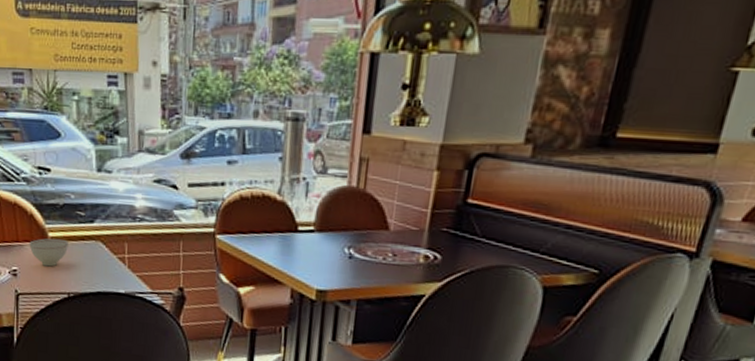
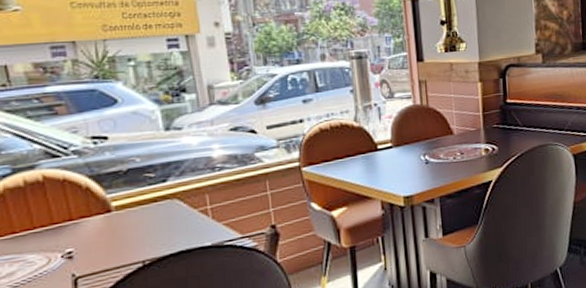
bowl: present [29,238,70,267] -> none [86,205,139,240]

